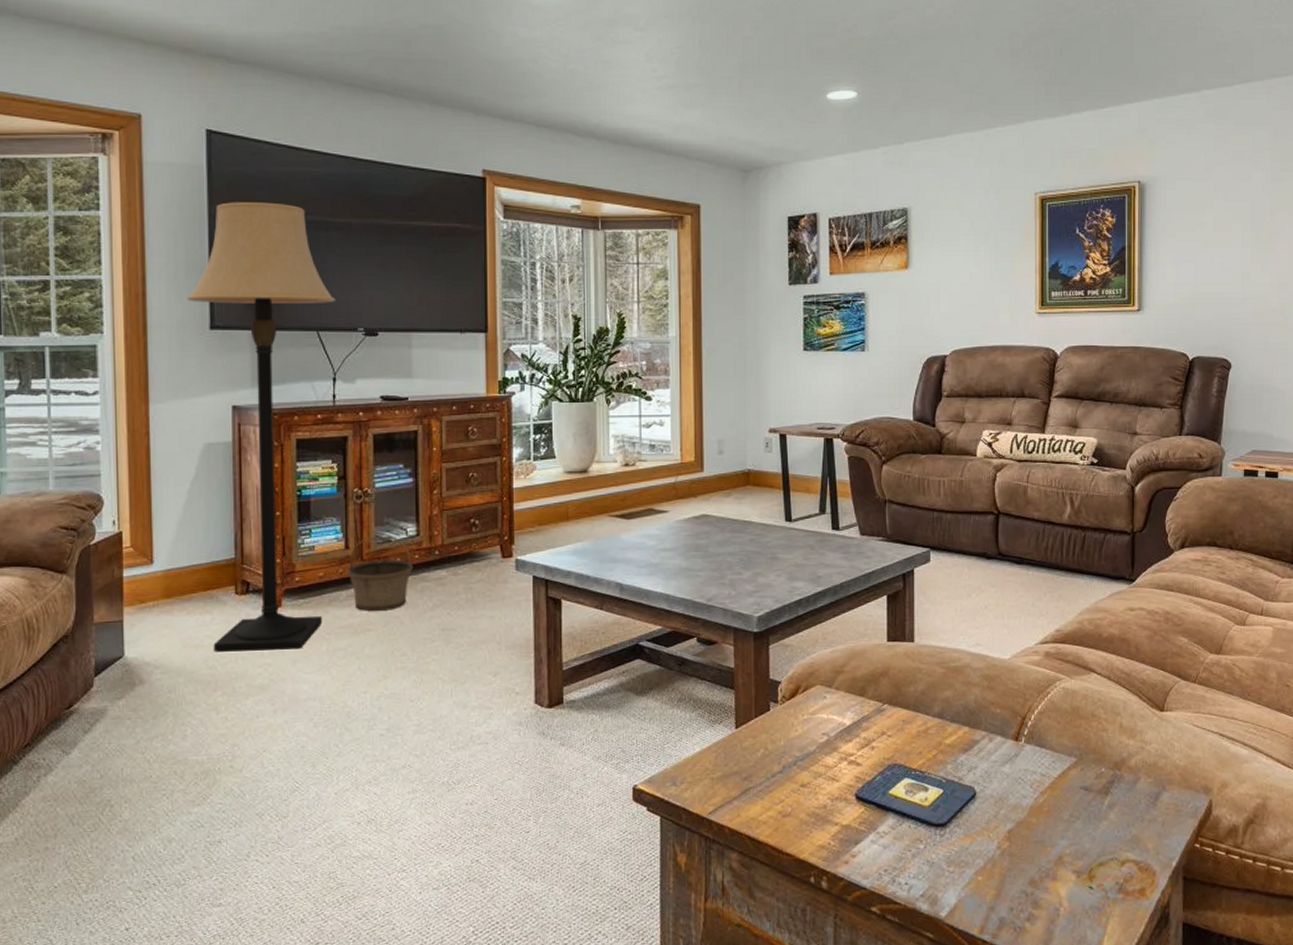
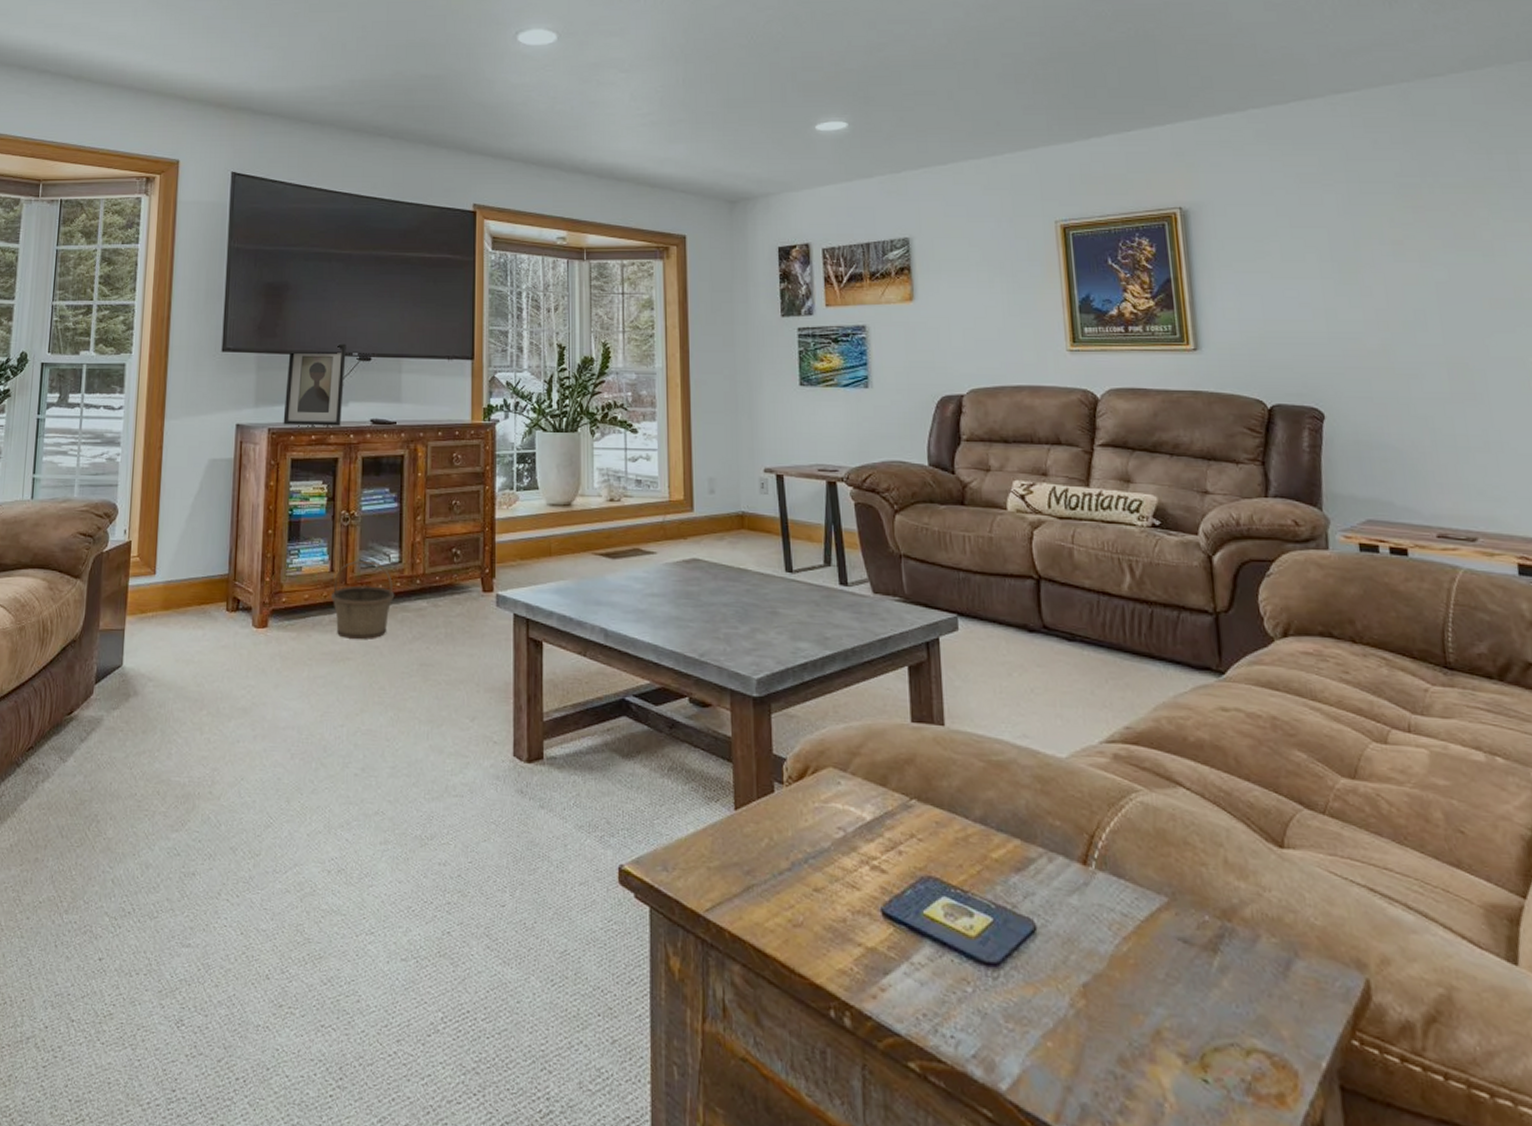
lamp: present [186,202,336,652] -> none [202,236,334,673]
picture frame: none [284,318,351,405] -> present [283,343,346,426]

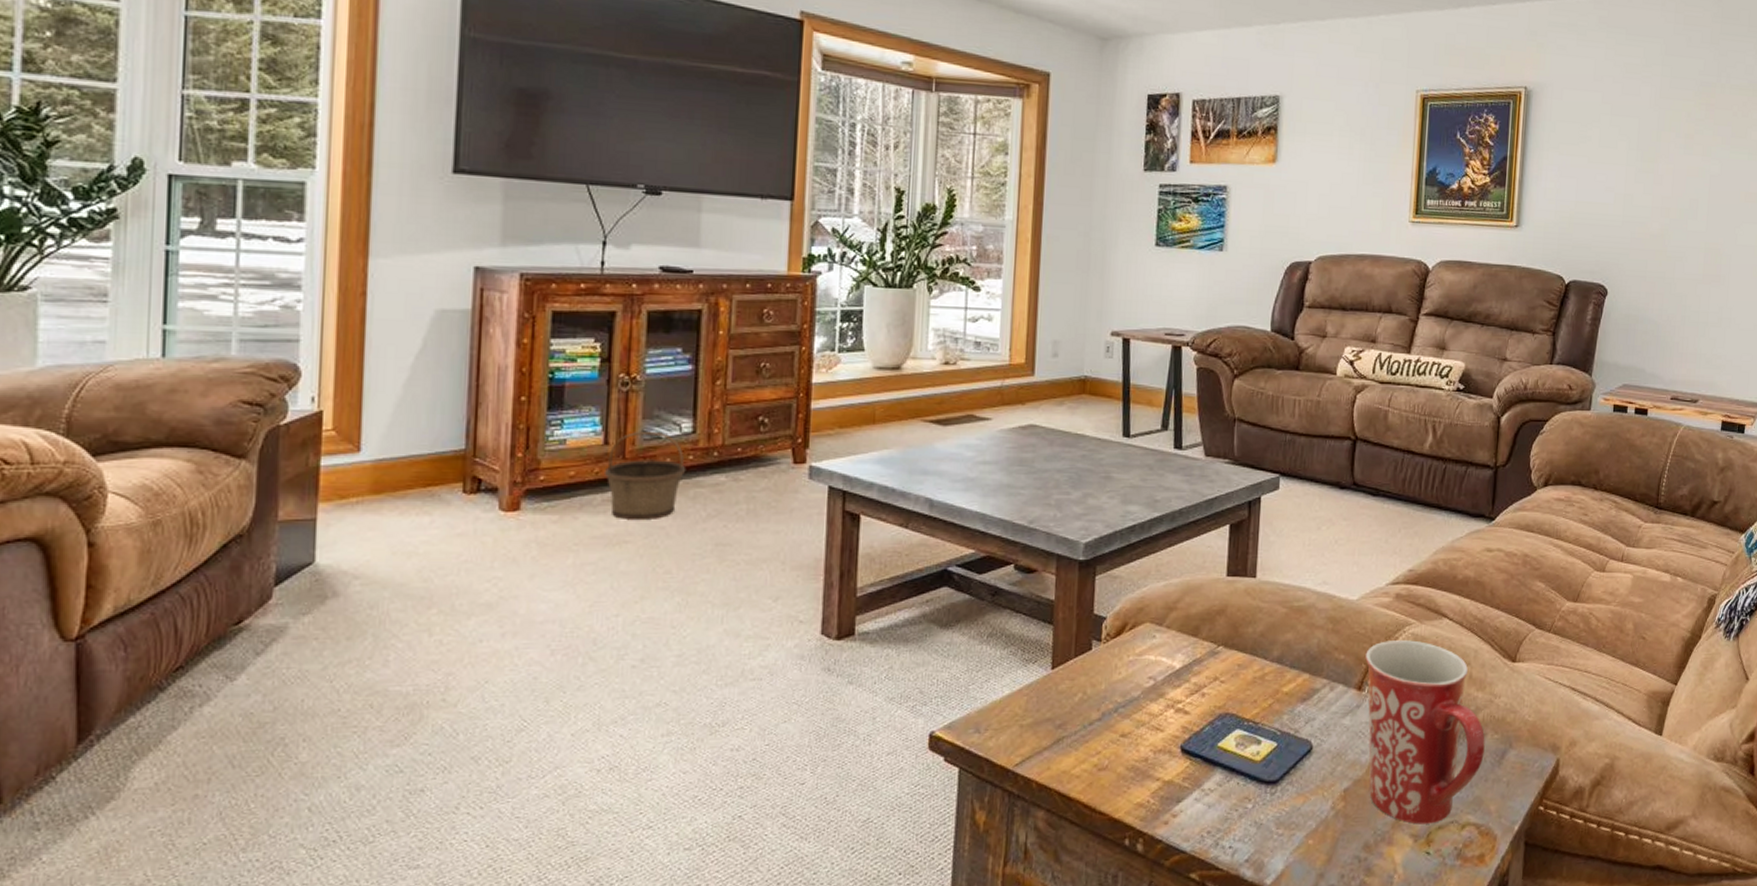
picture frame: present [283,343,346,426] -> none [541,172,629,274]
mug: none [1086,808,1262,1043] -> present [1365,640,1485,825]

